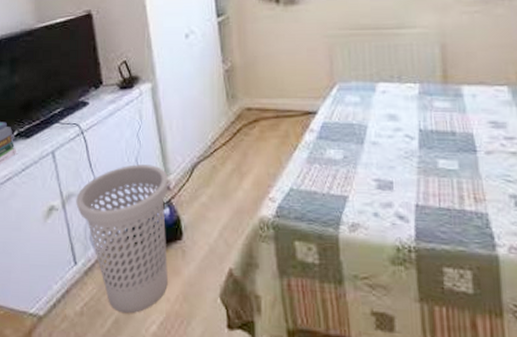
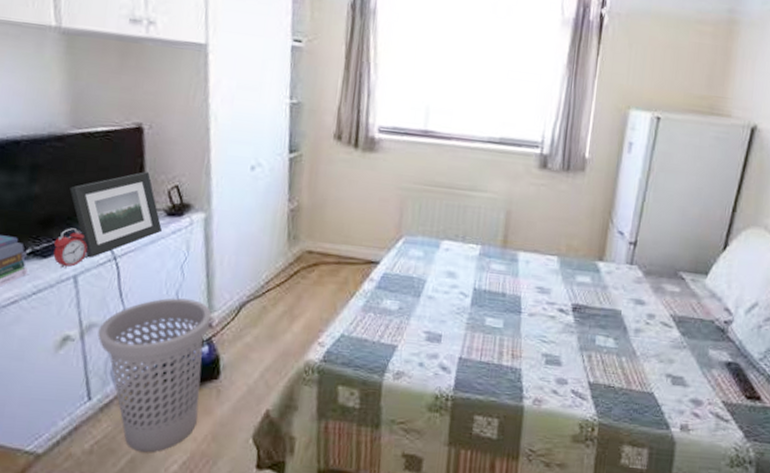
alarm clock: none [33,109,60,146] -> present [53,228,87,269]
picture frame: none [41,52,118,135] -> present [70,172,163,259]

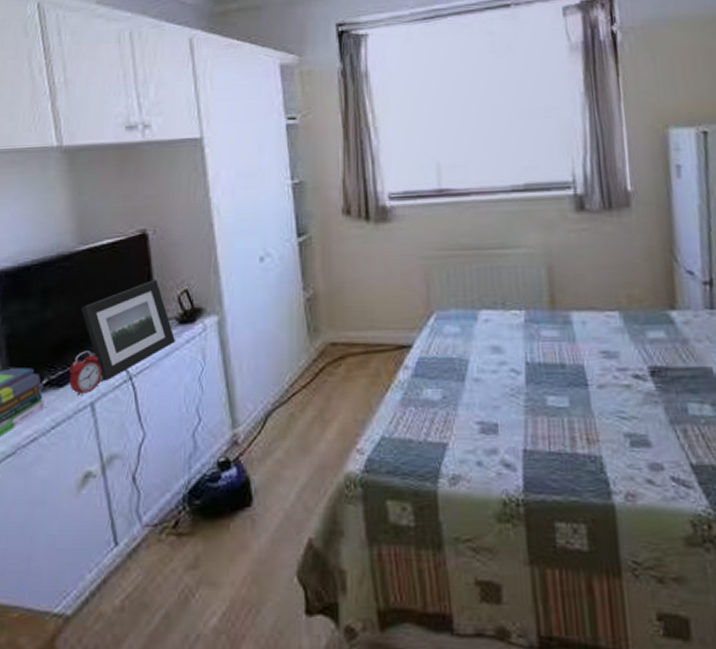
laundry basket: present [98,298,212,453] -> none [119,415,236,605]

